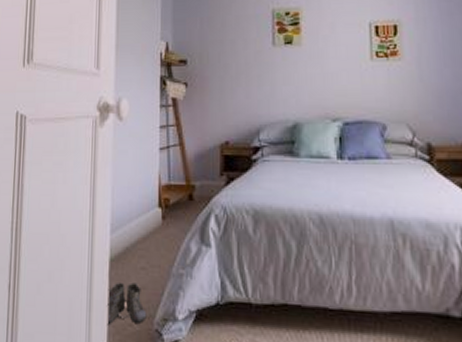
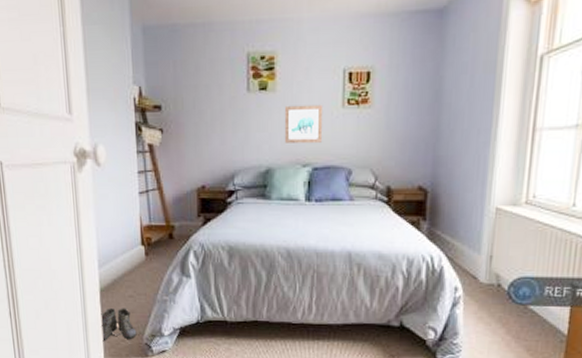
wall art: none [310,57,353,97] -> present [284,104,323,143]

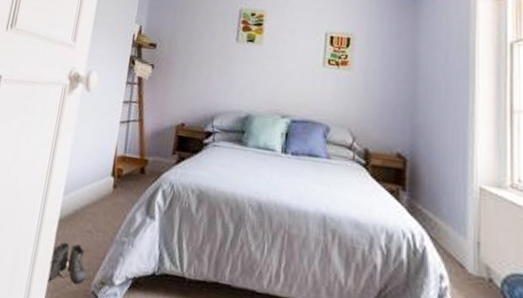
wall art: present [284,104,323,143] -> none [265,58,305,96]

